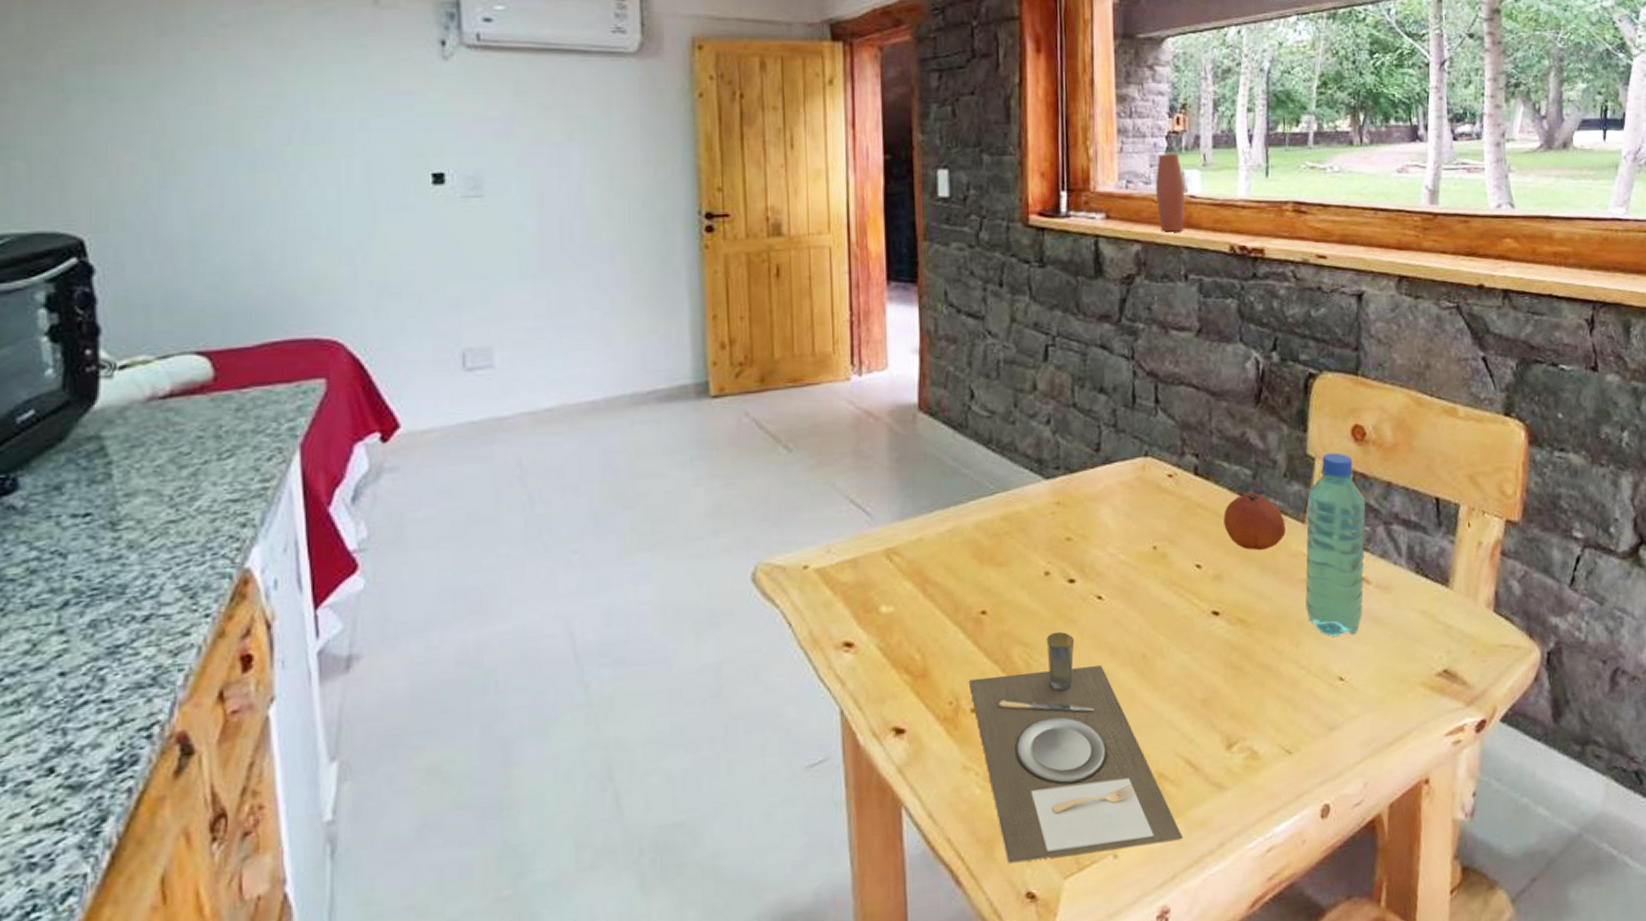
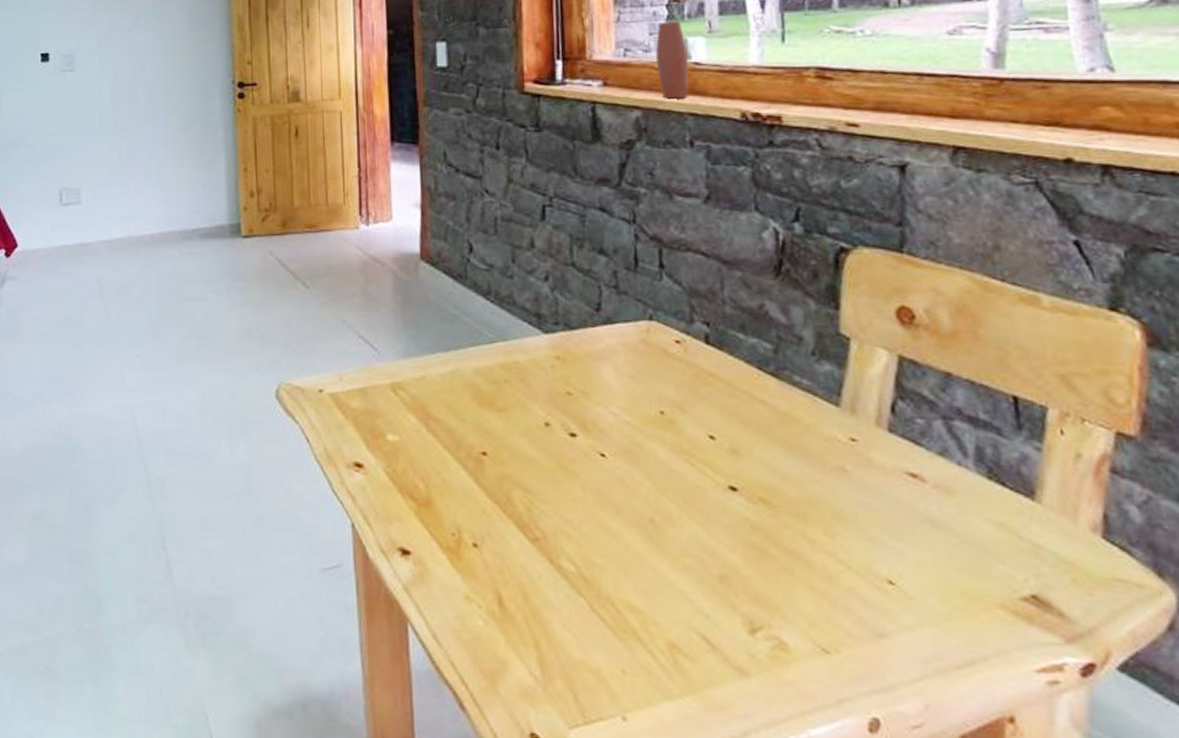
place setting: present [969,632,1184,864] -> none [471,483,701,717]
fruit: present [1223,492,1286,550] -> none [740,367,816,429]
water bottle: present [1305,452,1366,636] -> none [841,334,918,535]

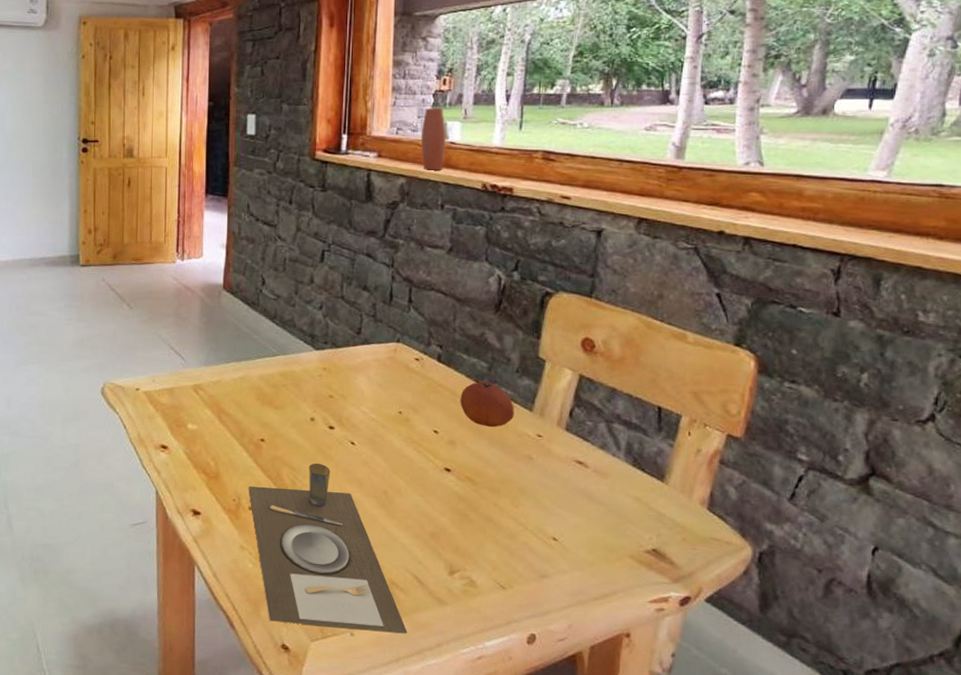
place setting: none [471,483,701,717] -> present [249,463,408,633]
fruit: none [740,367,816,429] -> present [460,381,514,427]

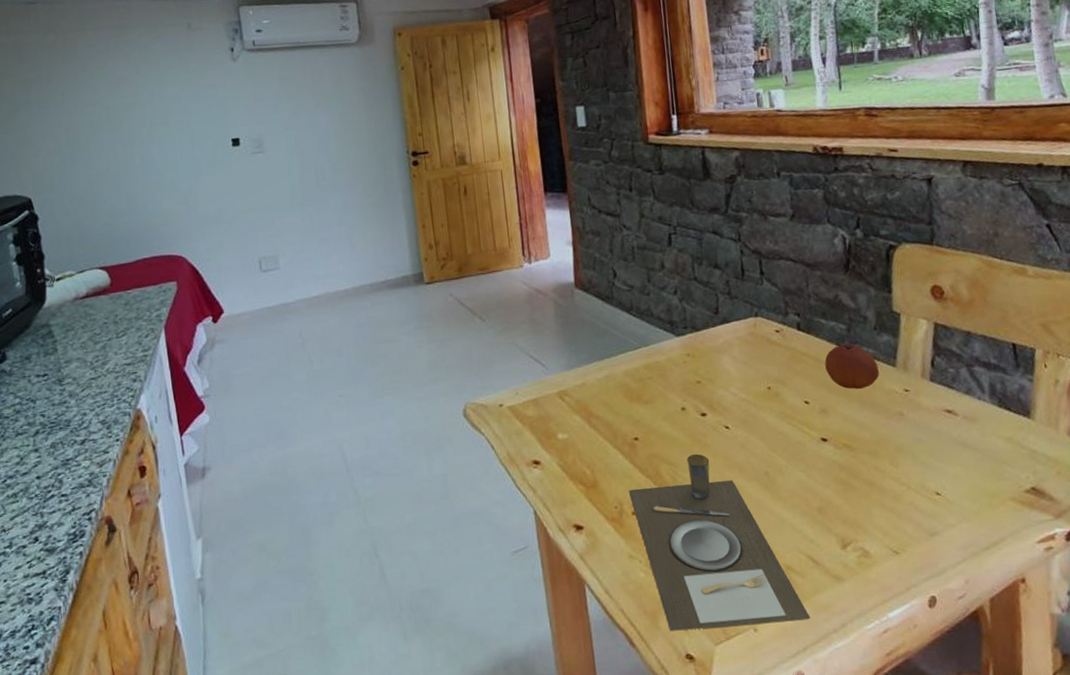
vase: present [420,108,446,170] -> none [747,78,774,141]

